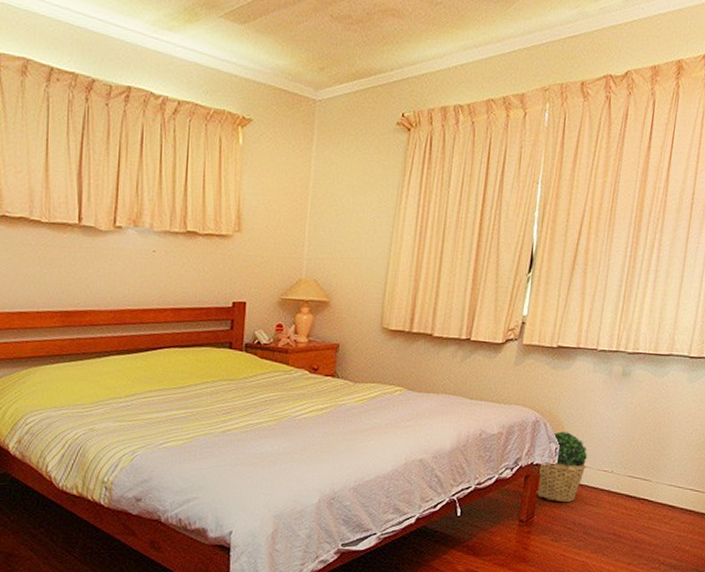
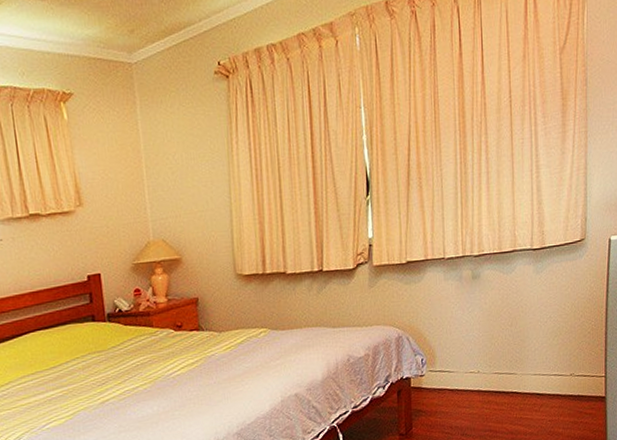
potted plant: present [536,431,588,502] -> none [410,342,453,410]

